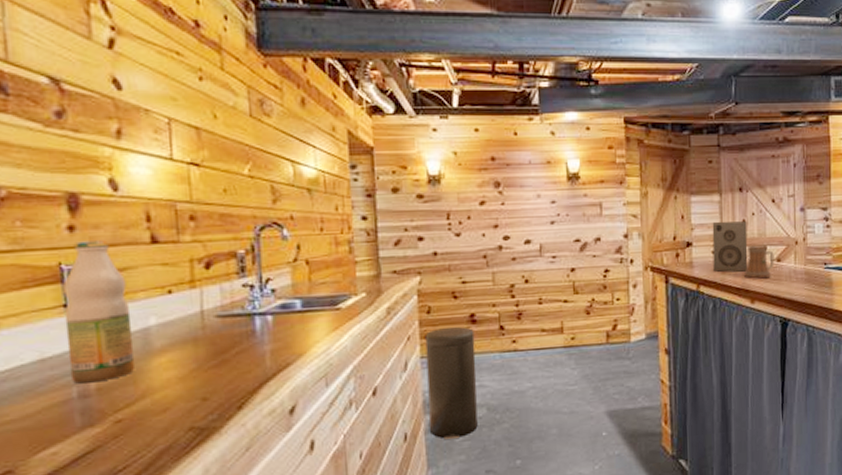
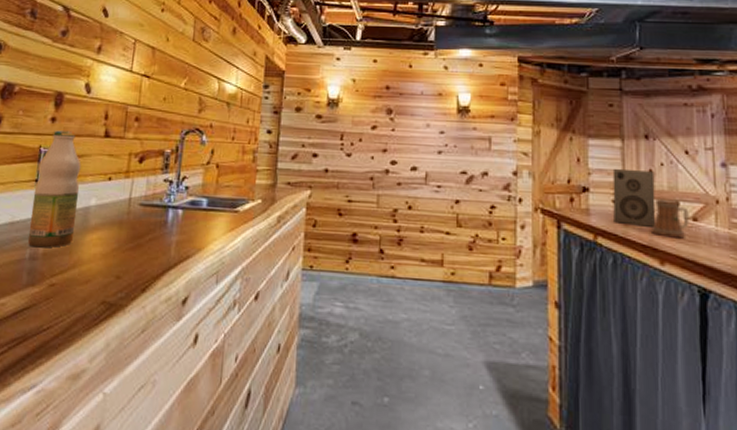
pedal bin: present [425,327,478,440] -> none [301,243,355,361]

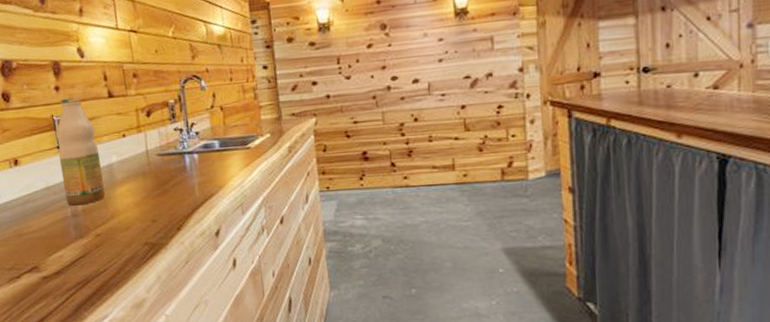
speaker: present [612,168,656,227] -> none [625,45,673,104]
beer mug: present [652,198,690,239] -> none [668,70,710,110]

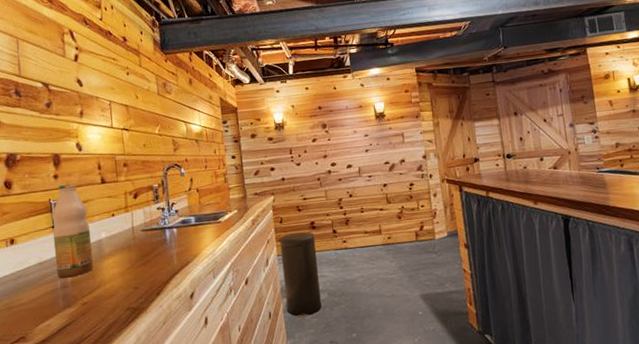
pedal bin: none [322,164,374,266] -> present [279,232,322,318]

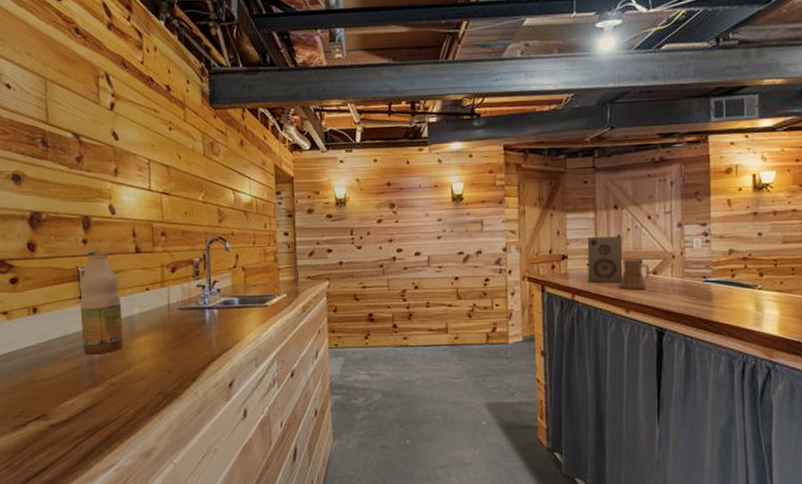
pedal bin: present [279,232,322,318] -> none [332,324,374,418]
speaker: none [494,138,529,181] -> present [587,236,623,284]
beer mug: none [526,156,552,184] -> present [619,258,650,290]

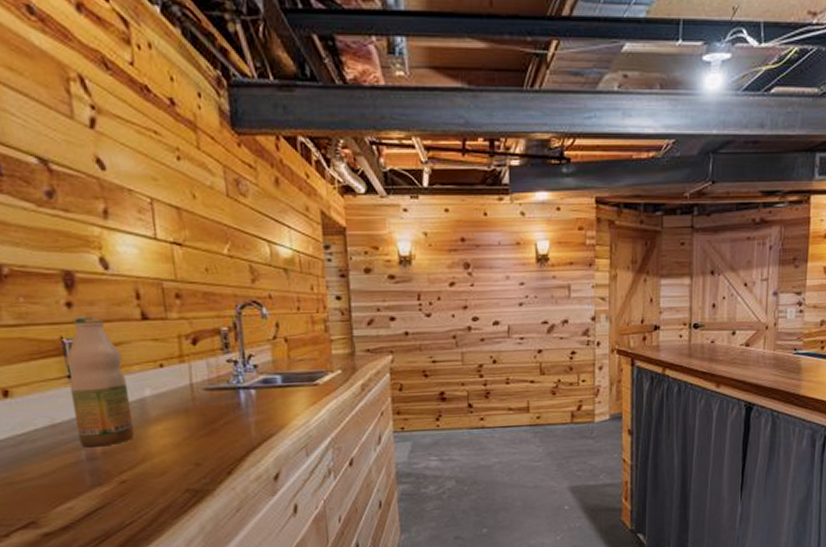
speaker: present [587,236,623,284] -> none [680,305,717,357]
beer mug: present [619,258,650,290] -> none [711,329,743,364]

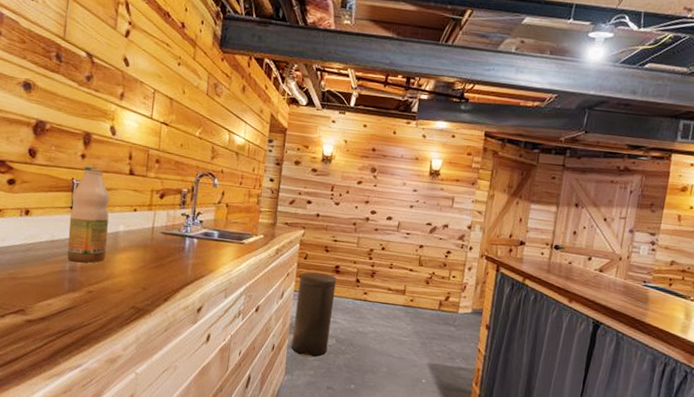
pedal bin: none [397,404,447,509] -> present [291,272,337,358]

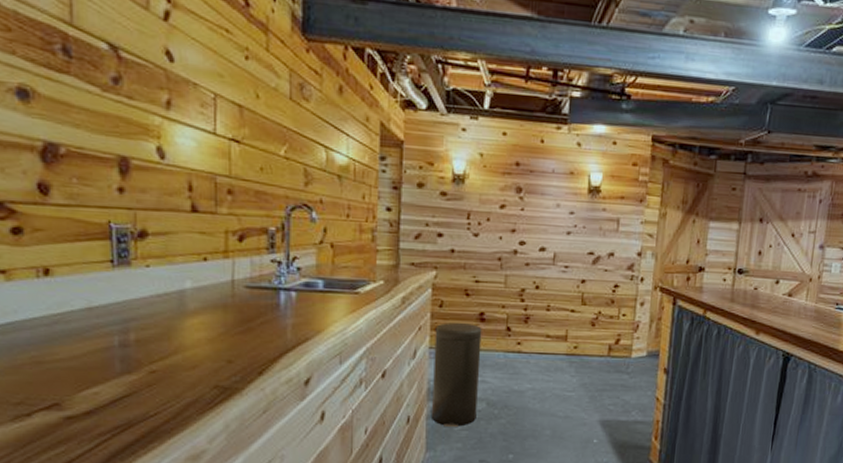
bottle: present [67,166,110,263] -> none [111,203,171,334]

